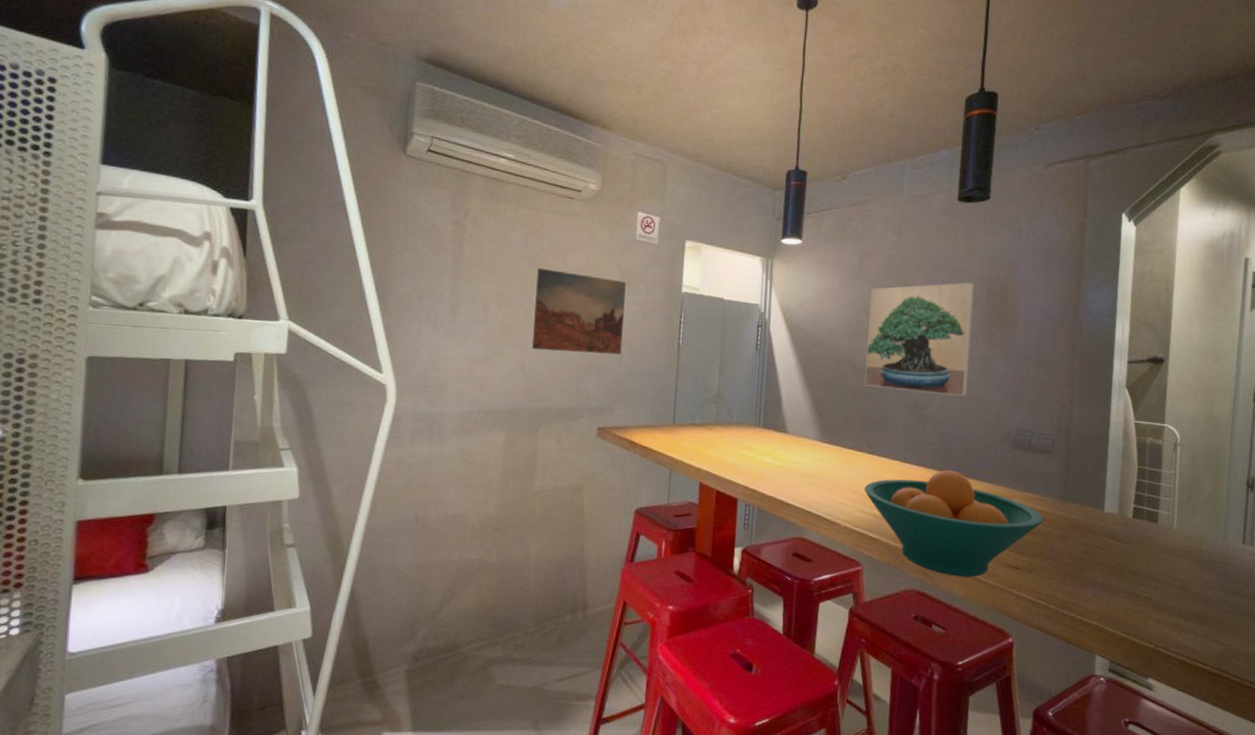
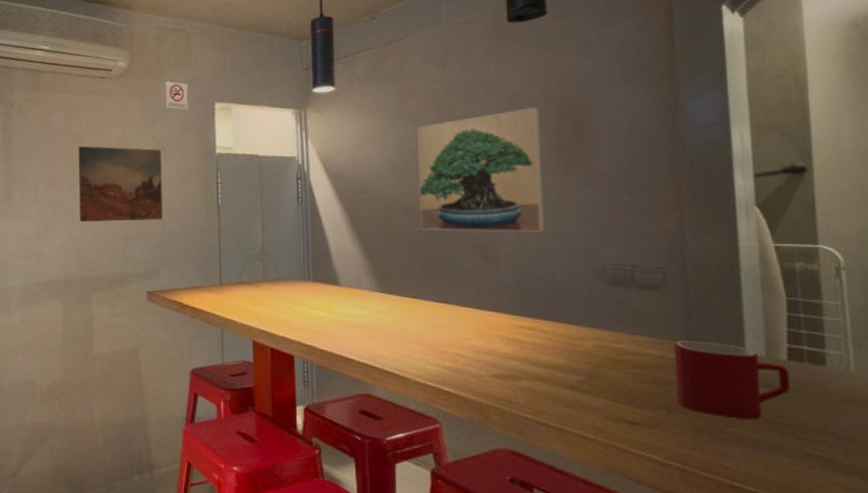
fruit bowl: present [864,469,1044,577] -> none [433,314,663,435]
mug: none [1051,498,1132,567] -> present [674,340,790,421]

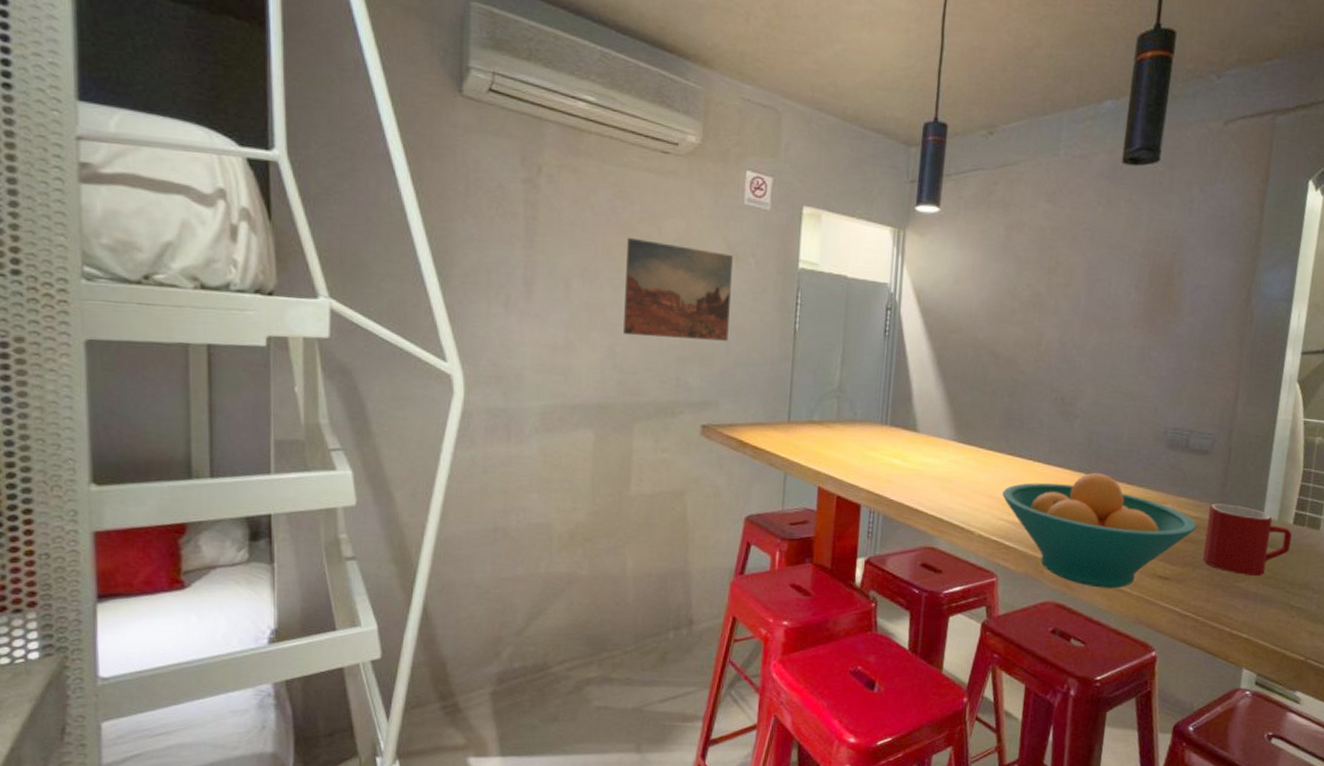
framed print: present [417,106,545,232] -> none [1007,259,1136,391]
fruit bowl: none [433,314,663,435] -> present [1002,472,1197,589]

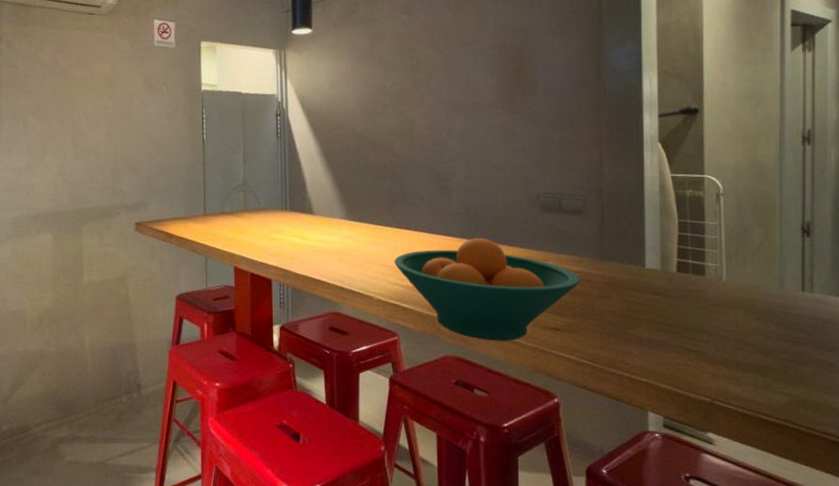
wall art: present [623,237,733,341] -> none [68,81,151,157]
mug: present [1202,503,1292,577] -> none [591,257,677,323]

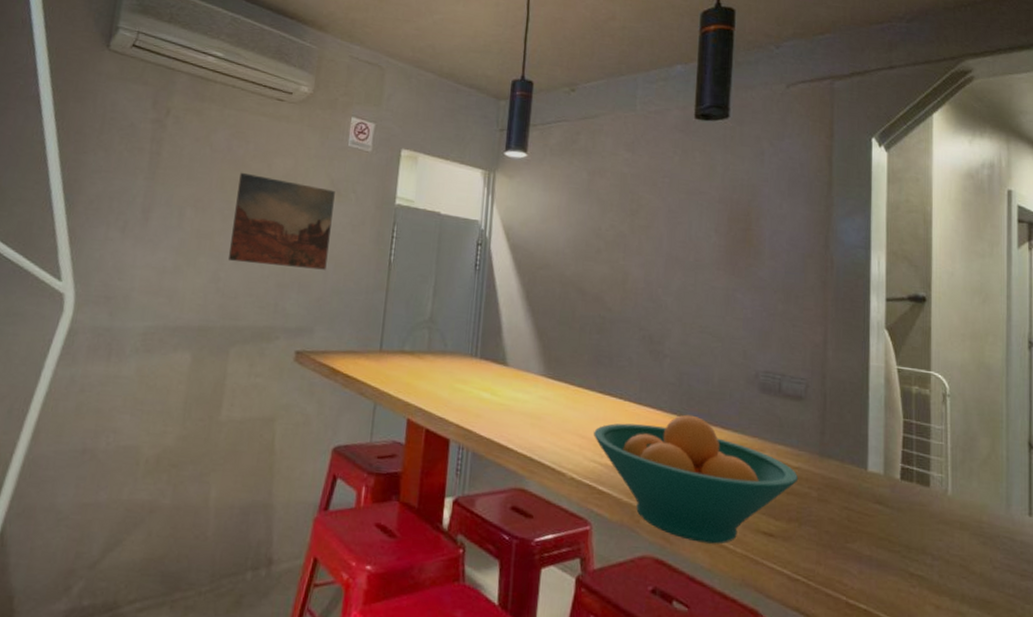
wall art: none [68,81,151,157] -> present [228,172,335,270]

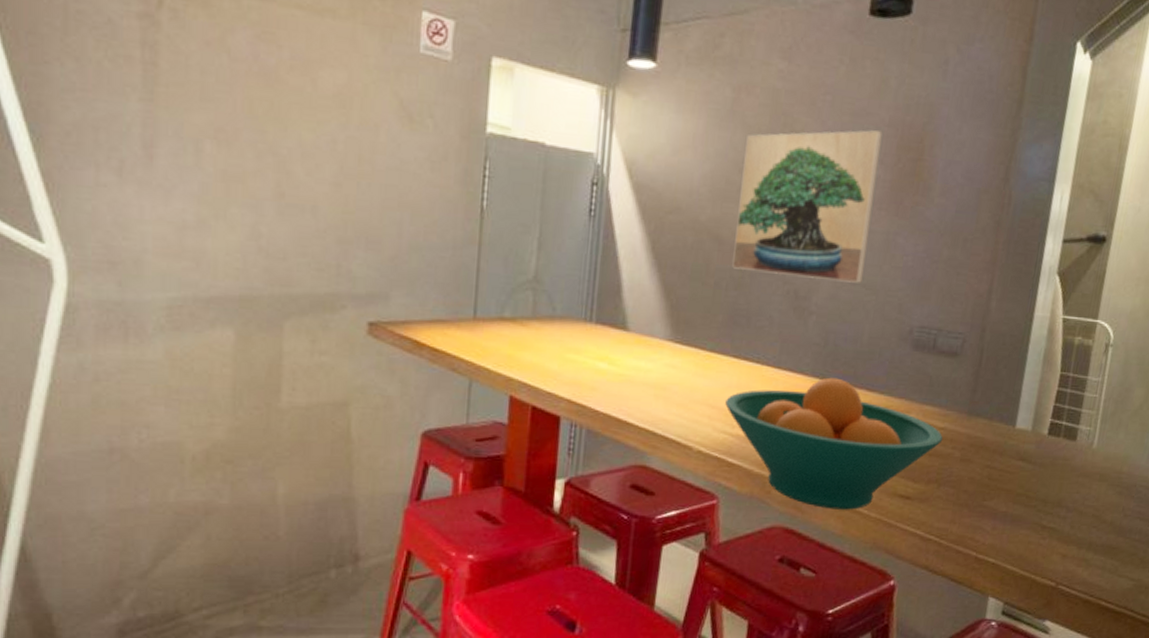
wall art: present [228,172,335,270] -> none [270,90,406,221]
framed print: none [594,205,714,331] -> present [732,129,883,283]

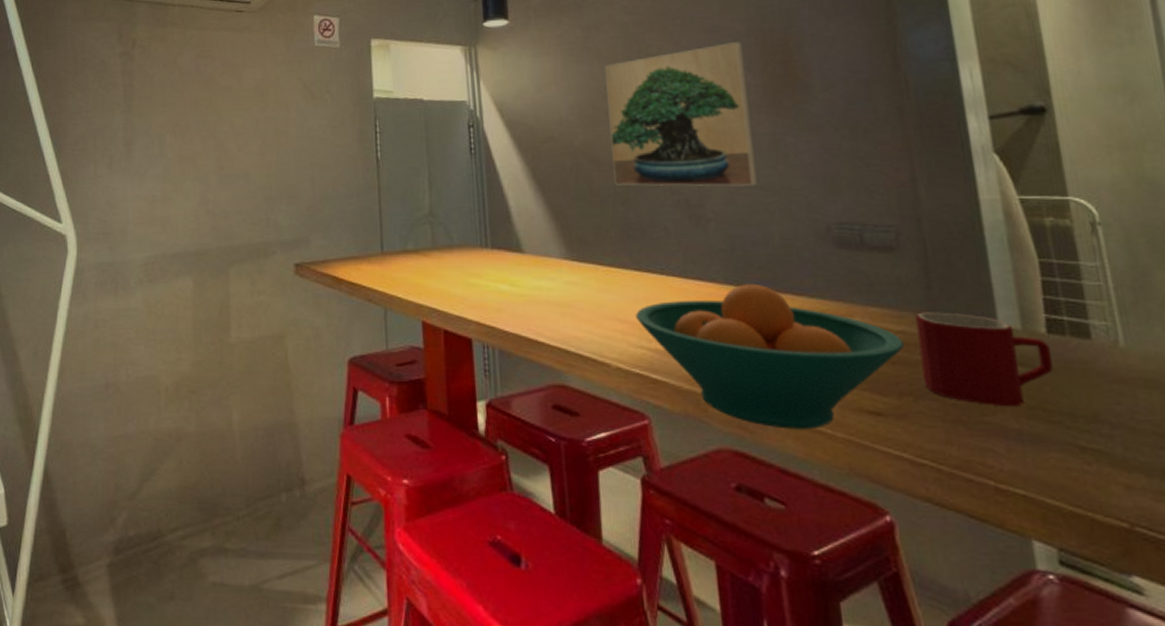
mug: none [948,412,1046,494] -> present [915,312,1053,407]

